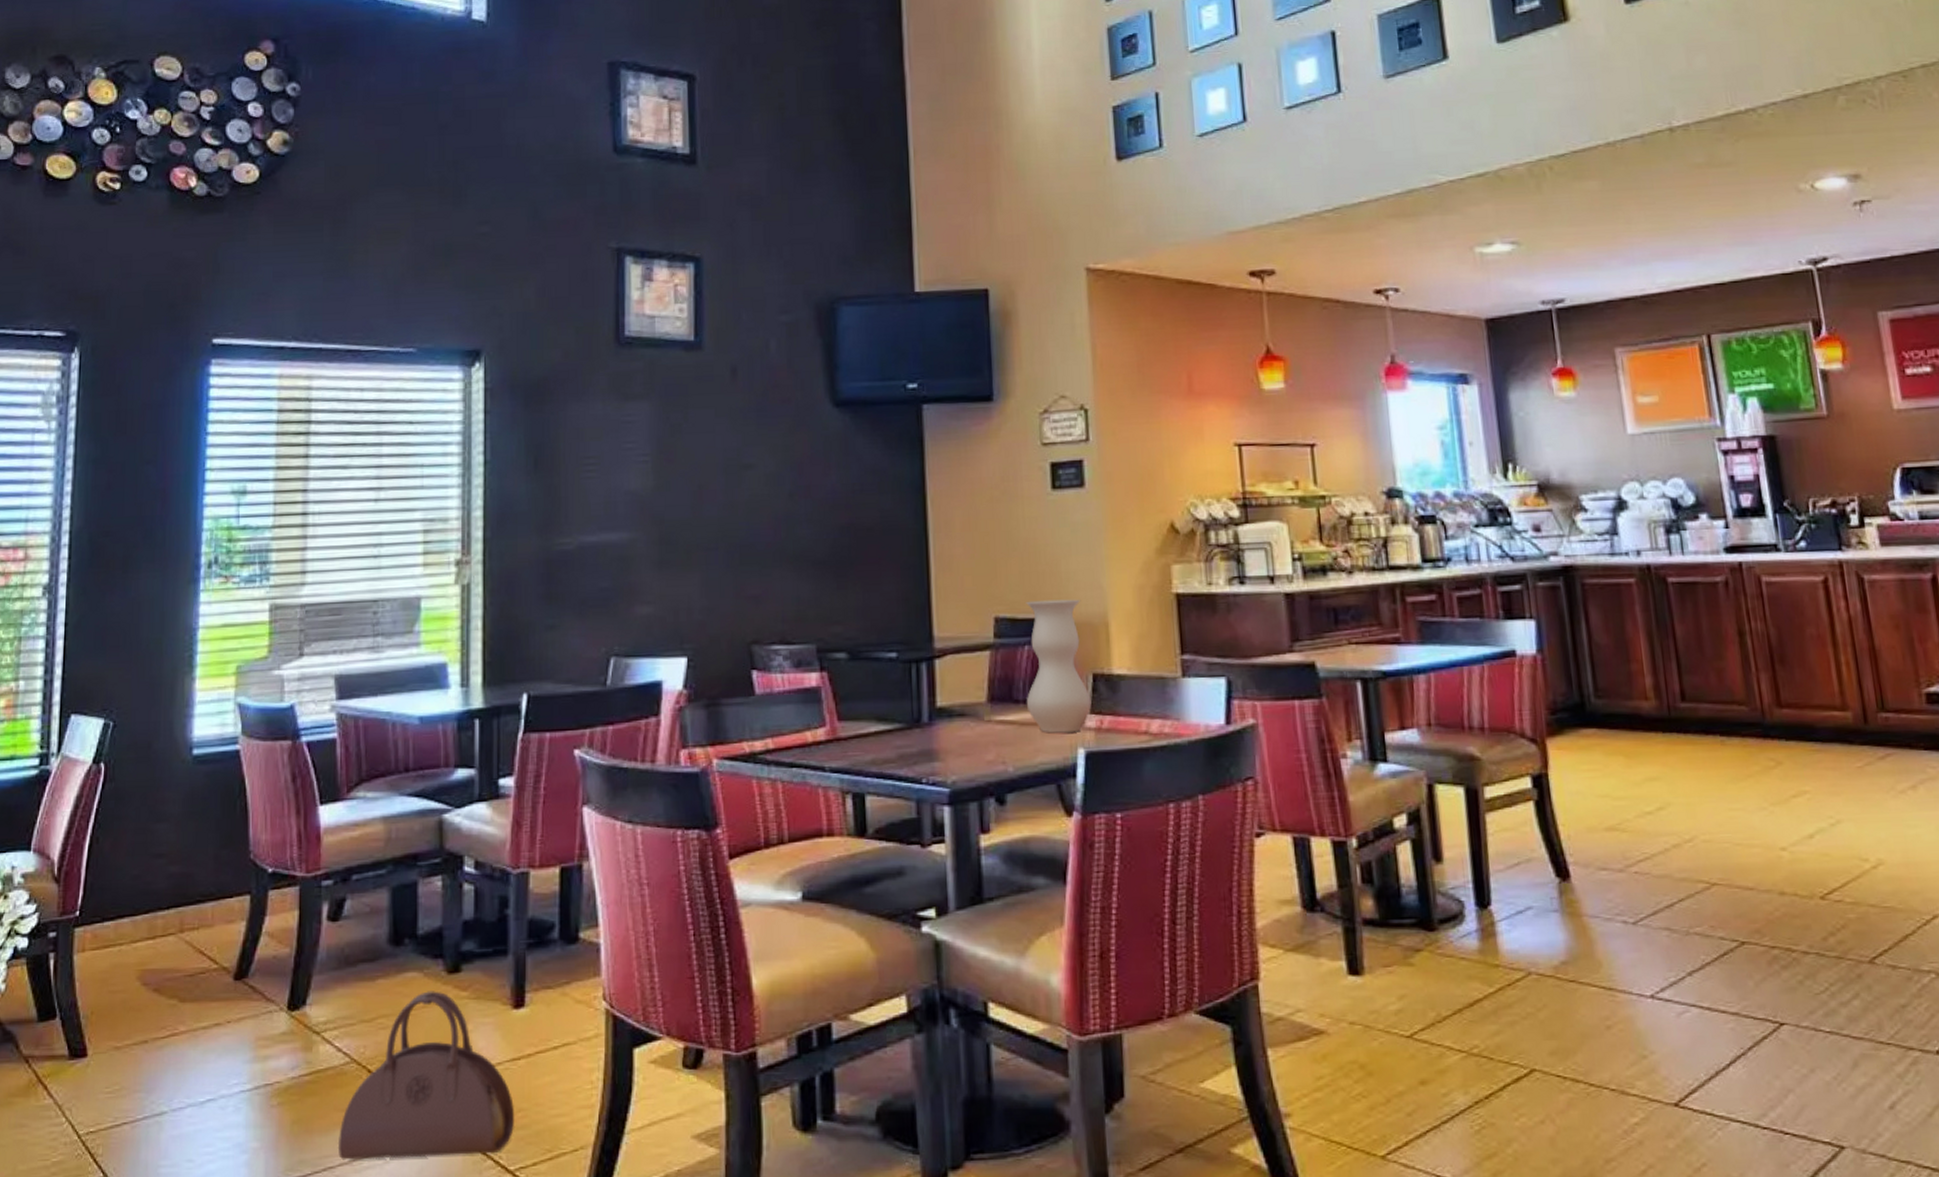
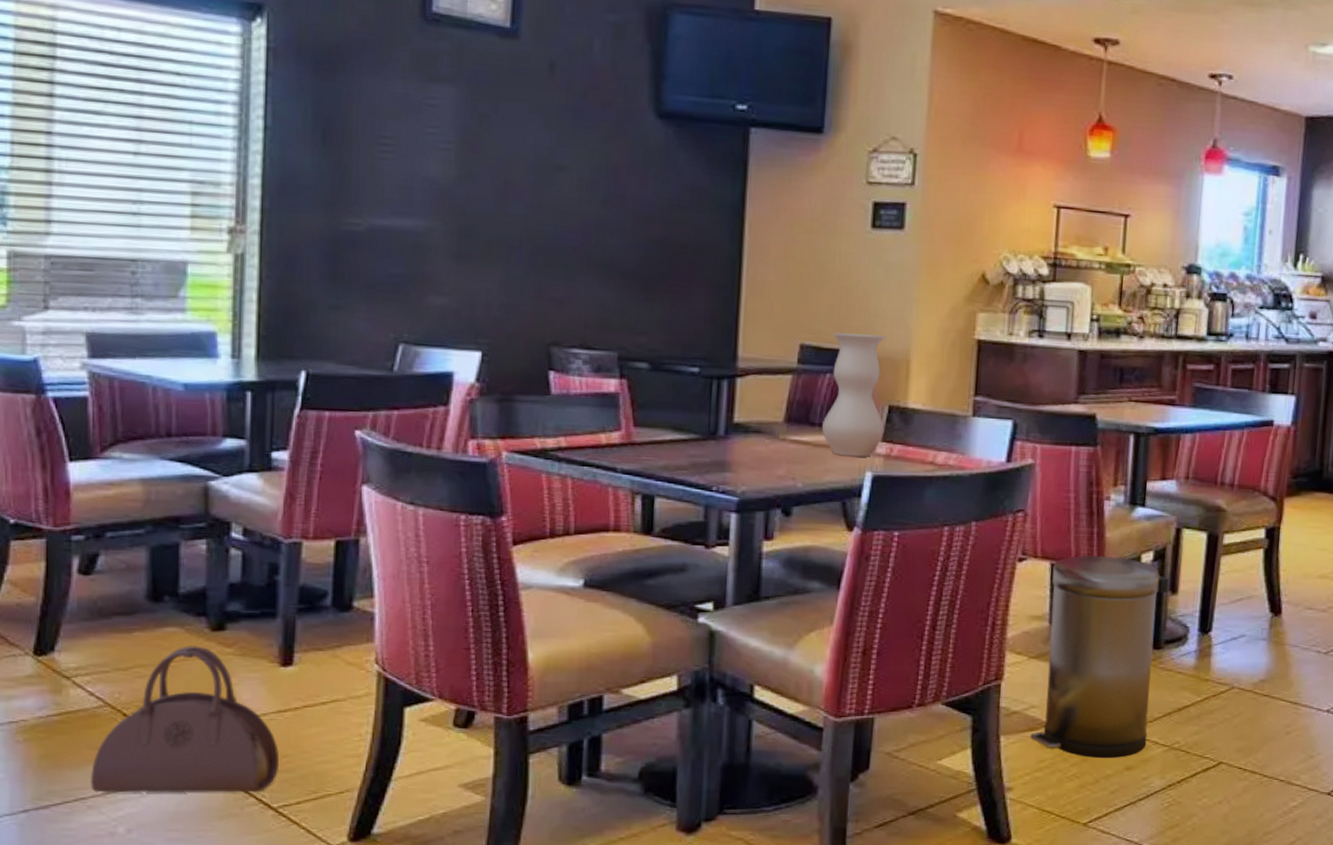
pedal bin: none [1295,823,1440,1071] -> present [1030,555,1170,758]

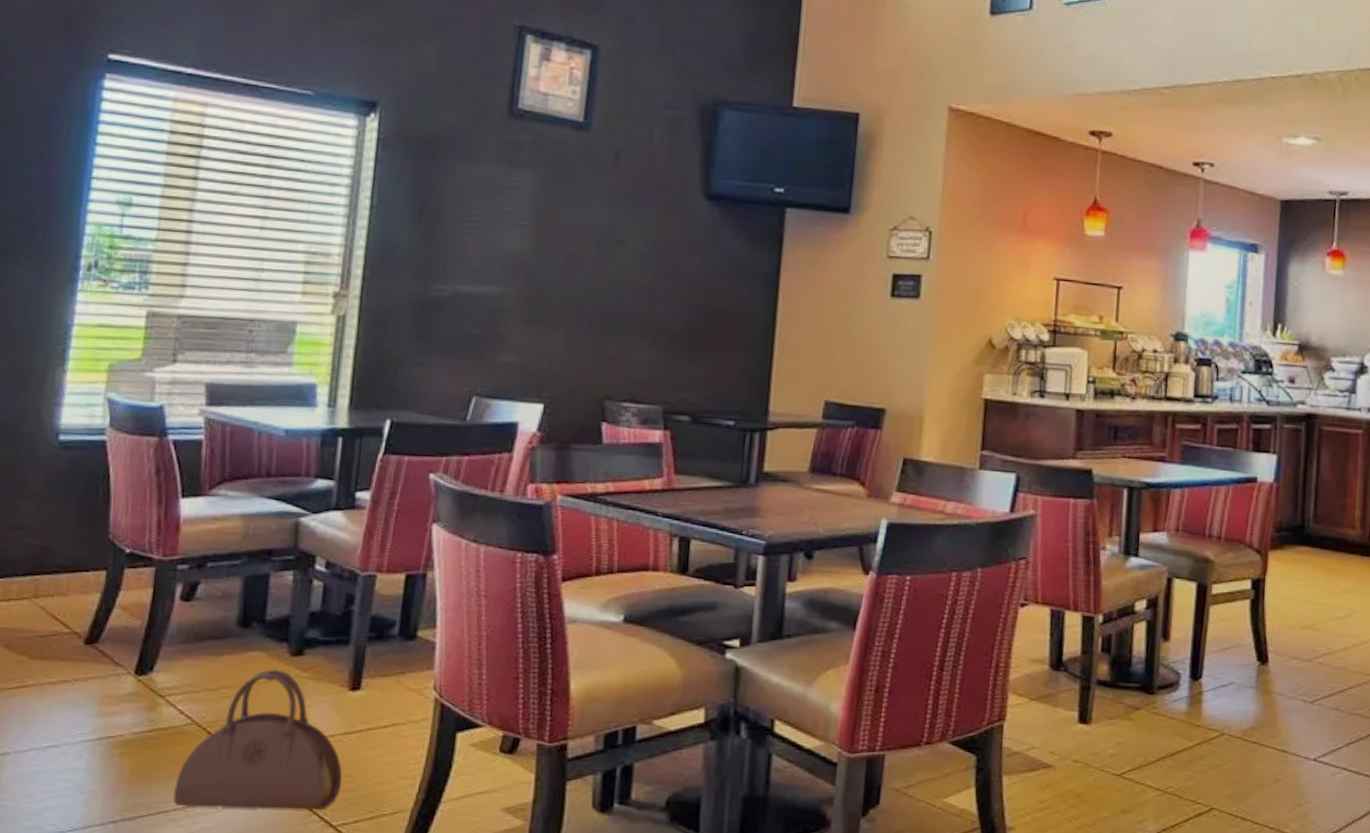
vase: present [821,332,887,457] -> none [842,390,903,506]
pedal bin: present [1030,555,1170,758] -> none [1031,602,1162,801]

